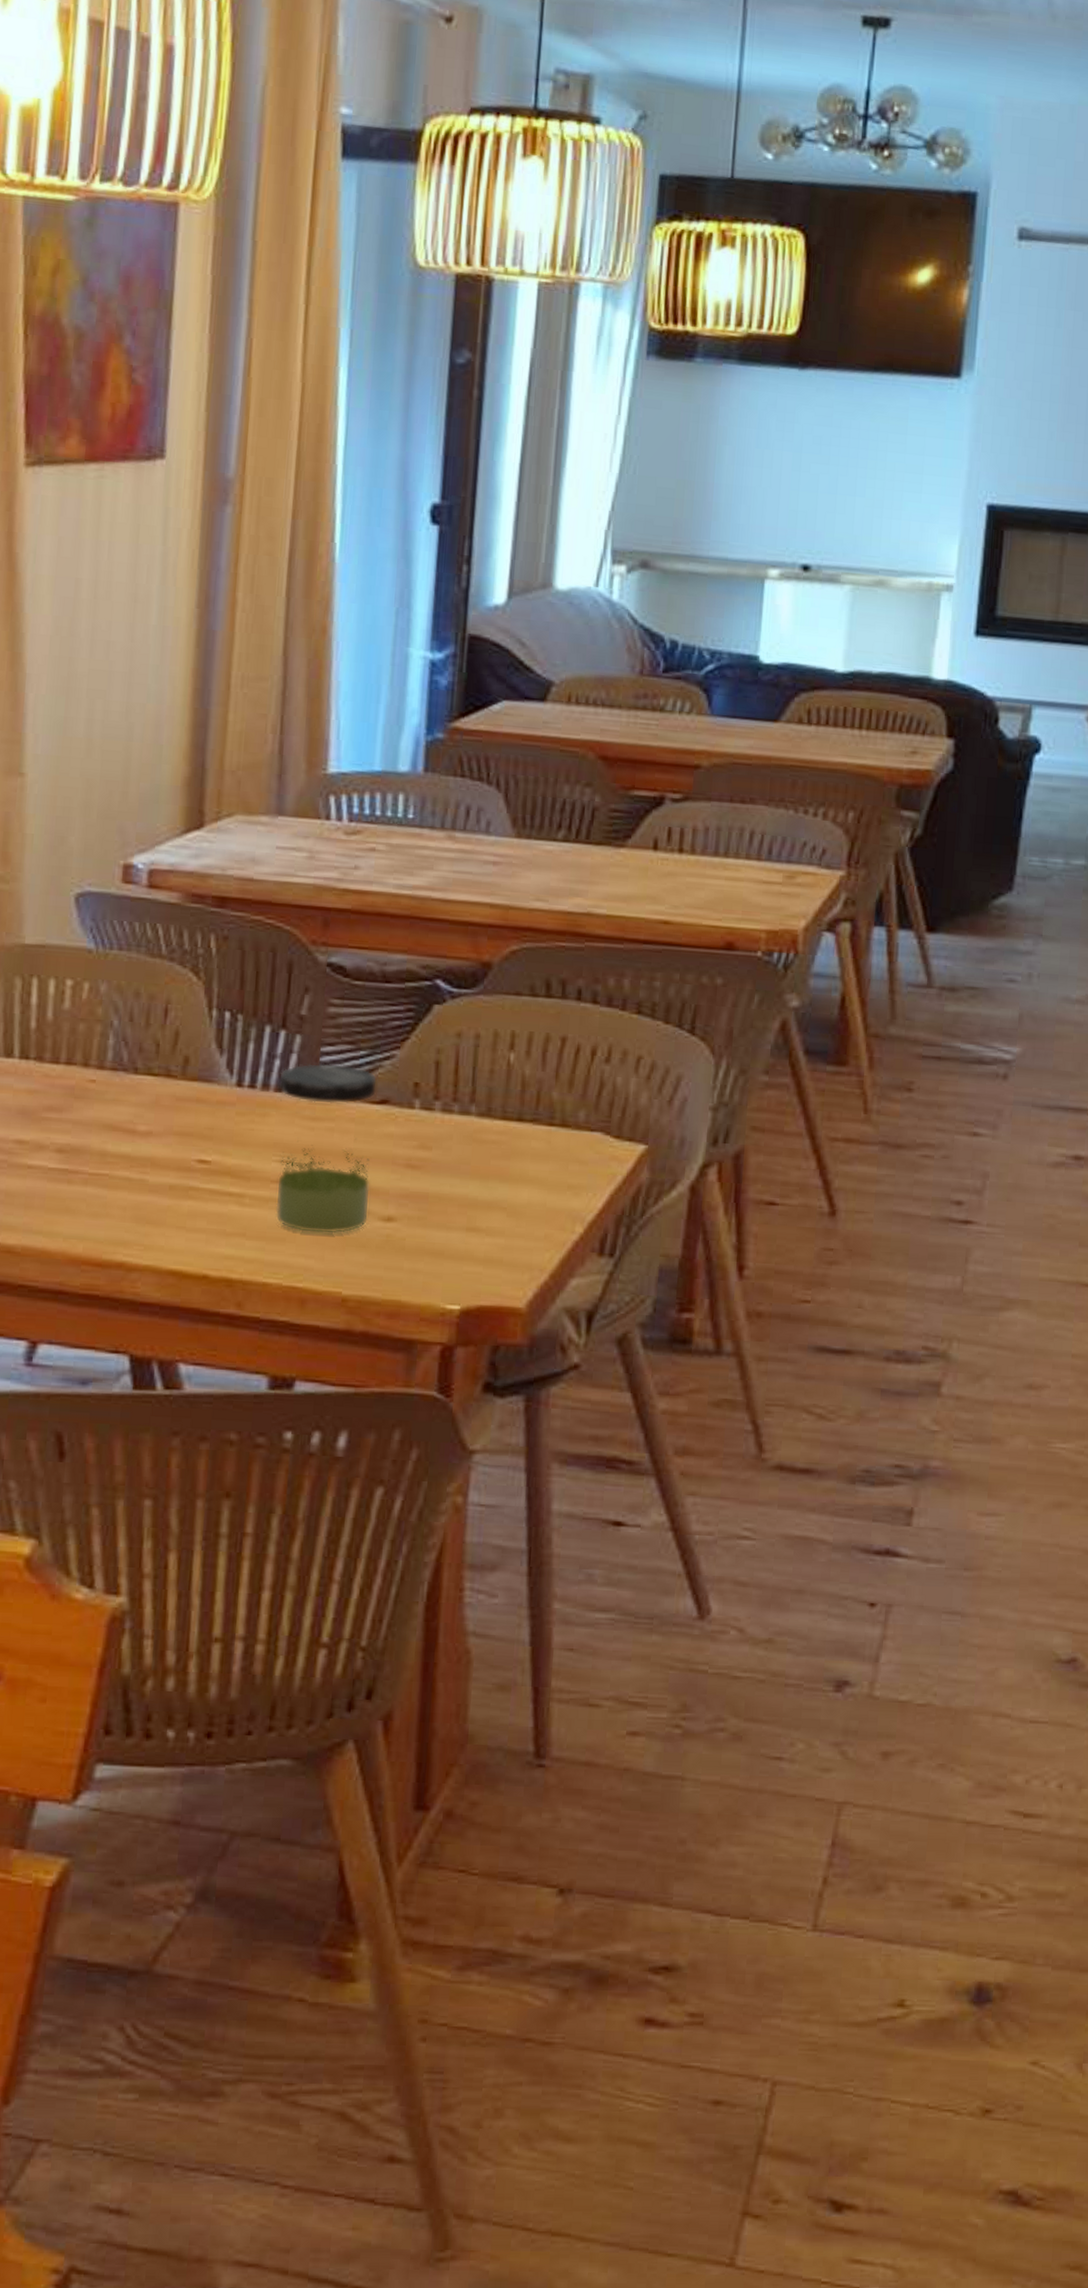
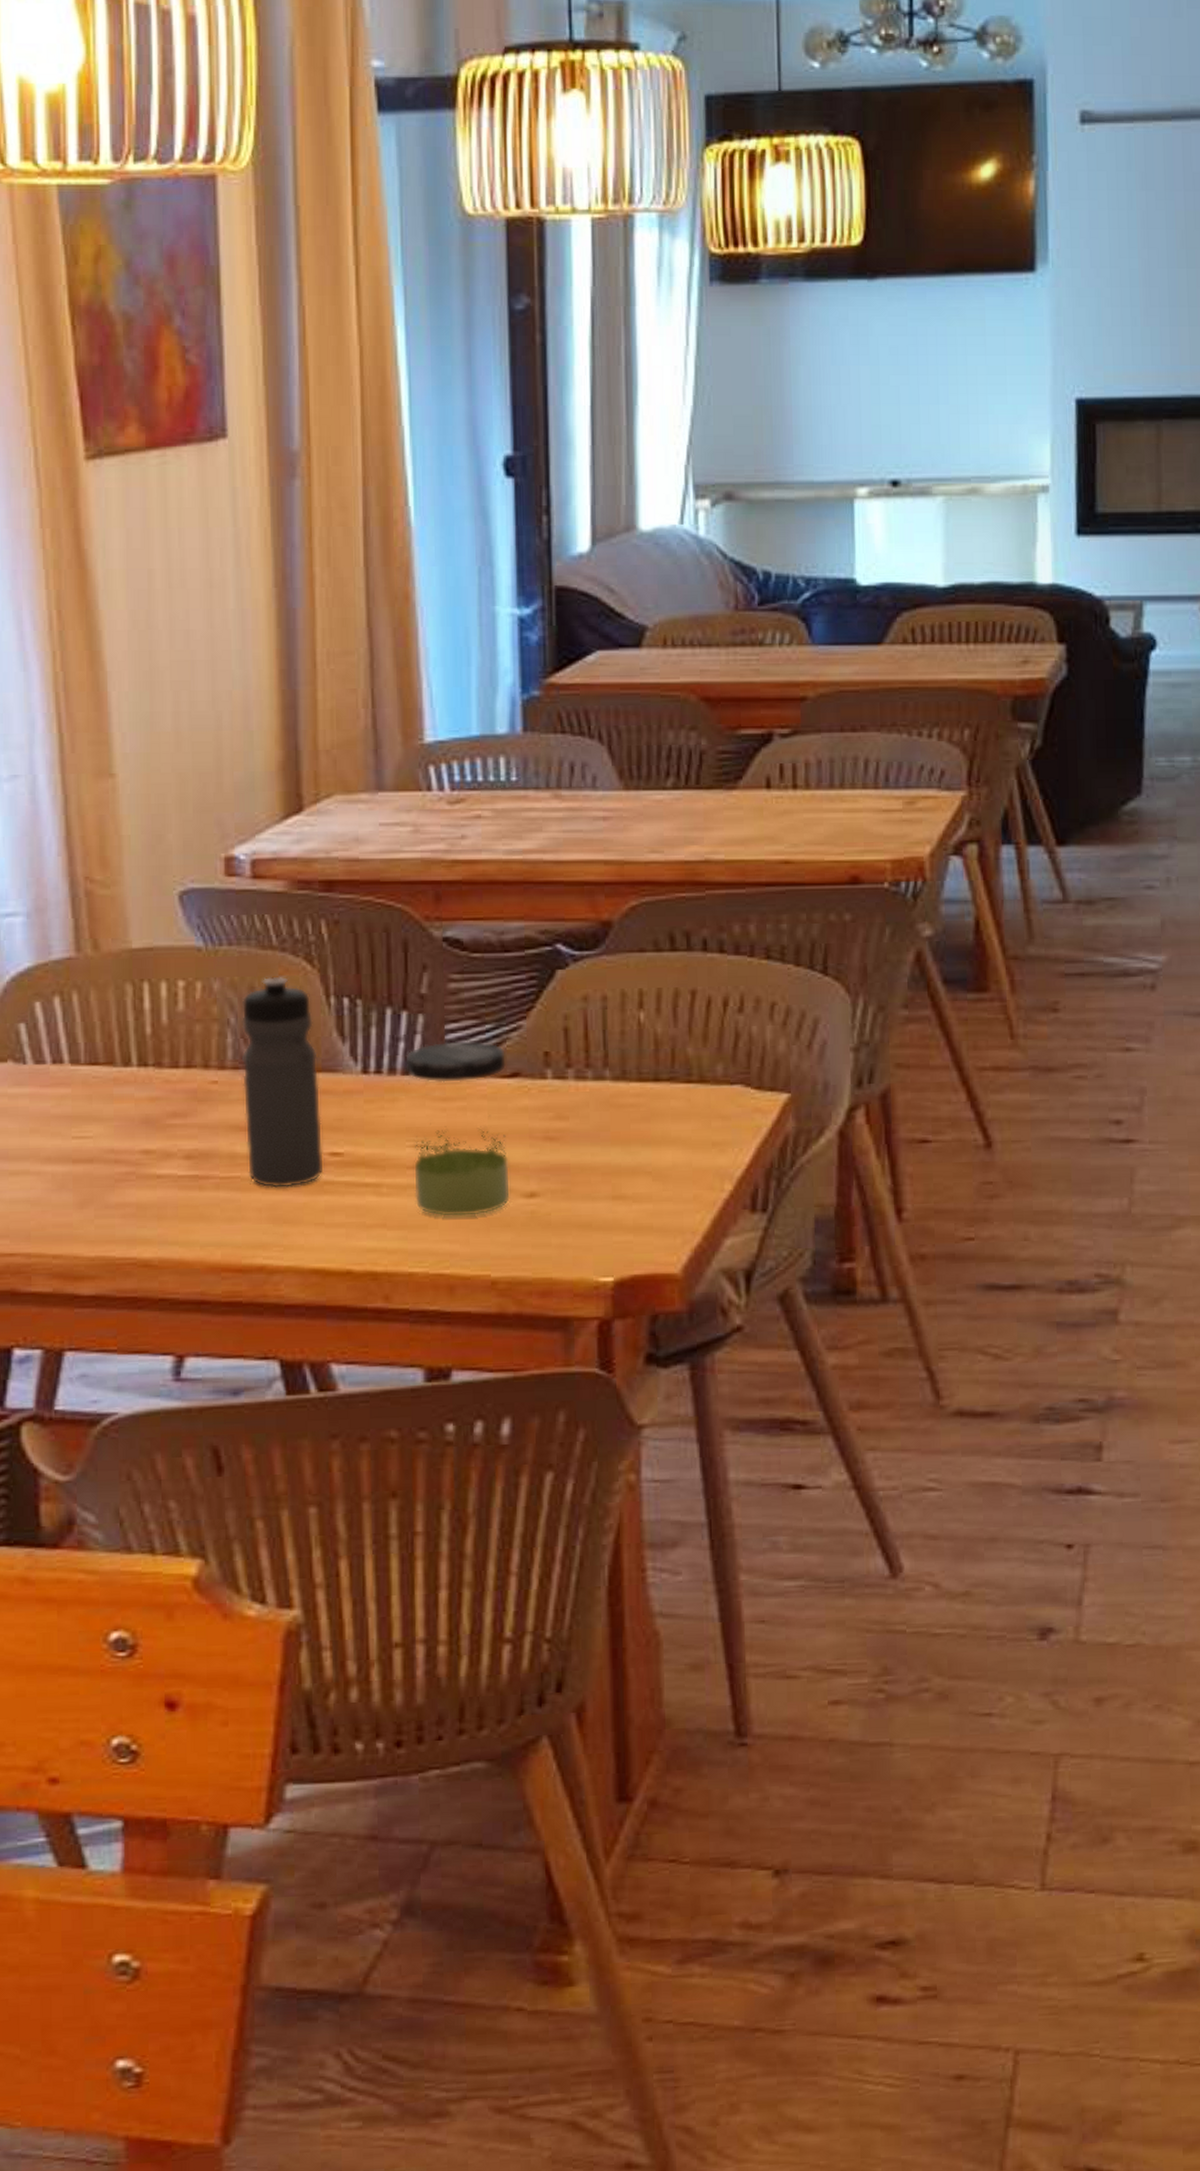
water bottle: none [116,983,195,1190] -> present [241,976,325,1188]

